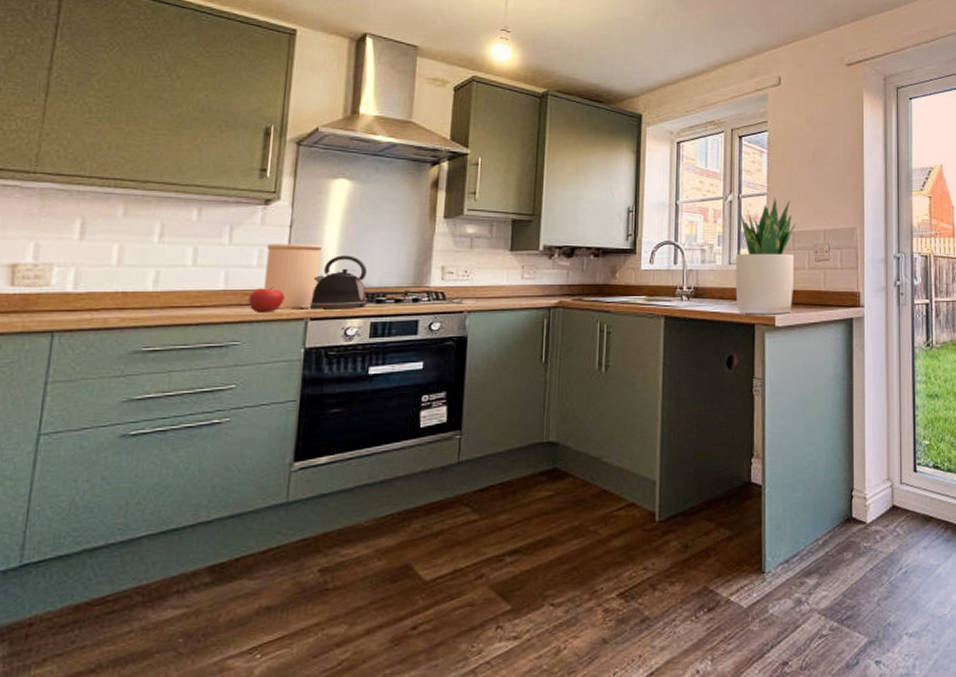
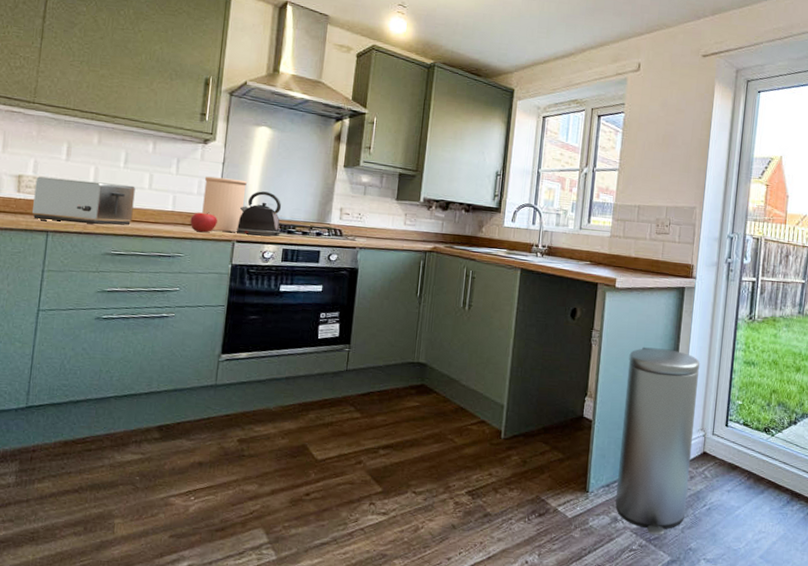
toaster: none [31,263,174,318] -> present [32,176,135,226]
planter: present [735,197,796,315] -> none [583,173,642,277]
pedal bin: none [797,390,880,614] -> present [615,347,700,535]

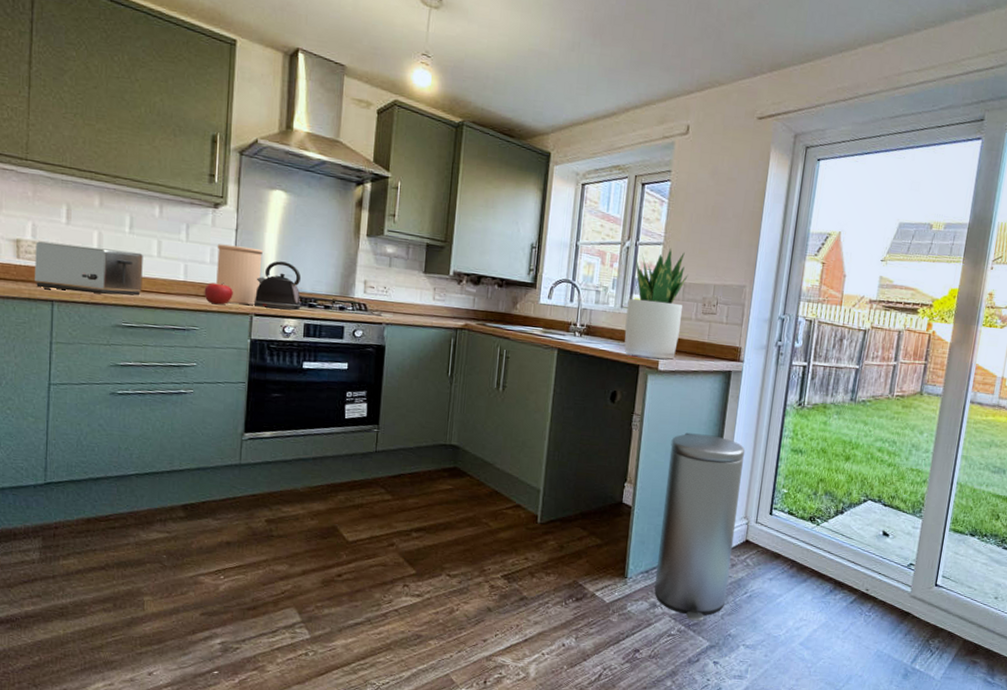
planter: none [583,173,642,277] -> present [624,248,688,360]

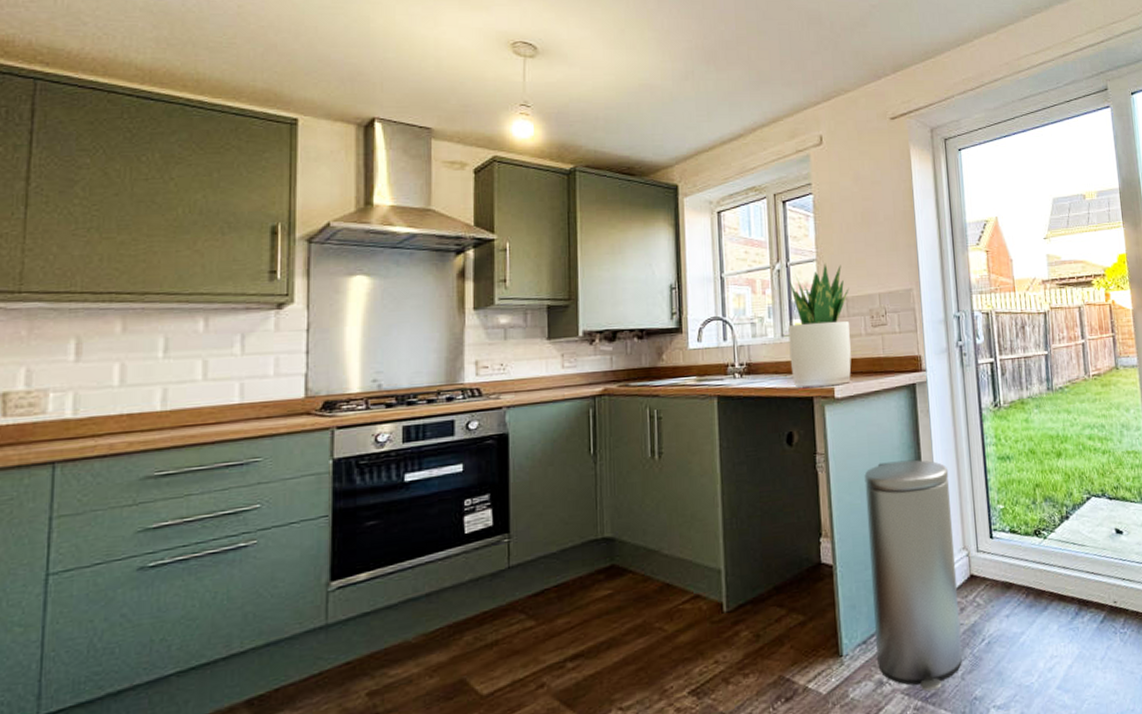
toaster: present [35,241,143,296] -> none [28,379,183,449]
fruit: present [204,282,233,305] -> none [267,396,306,426]
canister: present [216,244,263,305] -> none [282,347,343,419]
kettle: present [253,261,302,311] -> none [334,356,397,418]

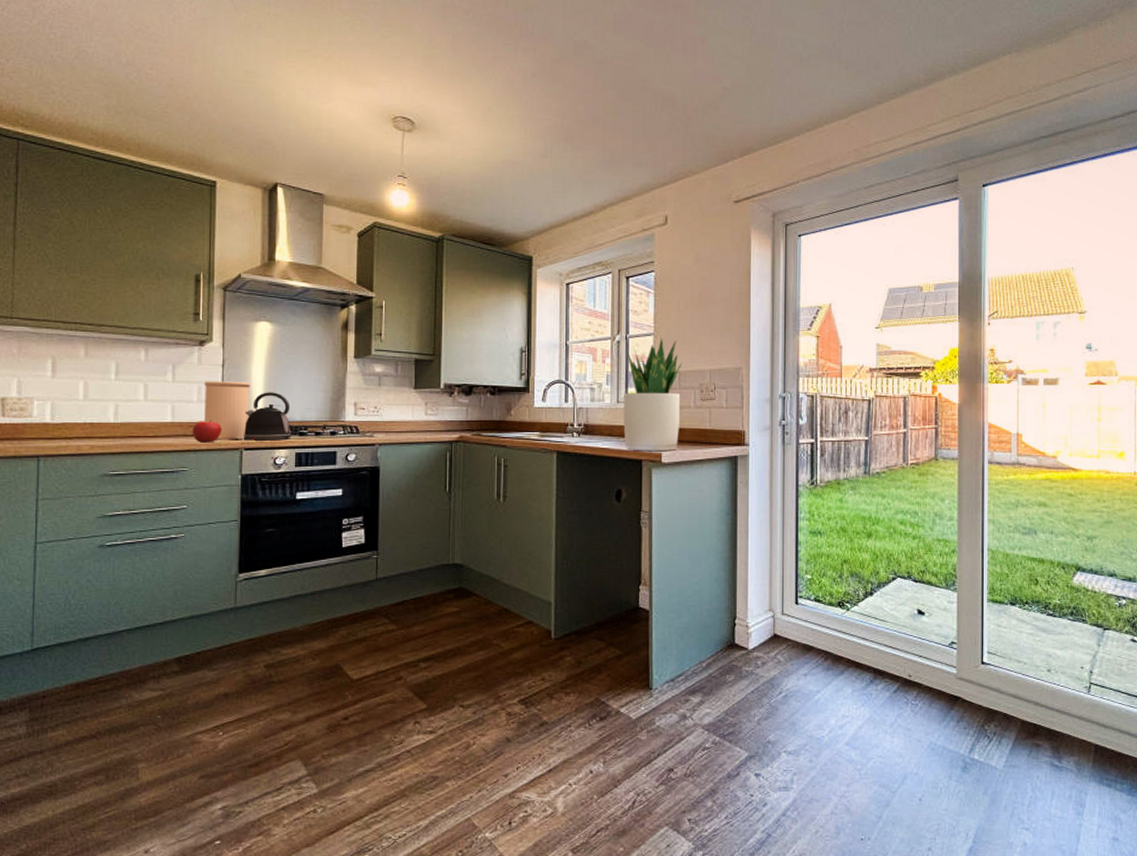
fruit: none [267,396,306,426] -> present [192,420,222,443]
canister: none [282,347,343,419] -> present [204,381,250,439]
kettle: none [334,356,397,418] -> present [243,392,292,441]
pedal bin: present [864,459,963,692] -> none [682,525,762,730]

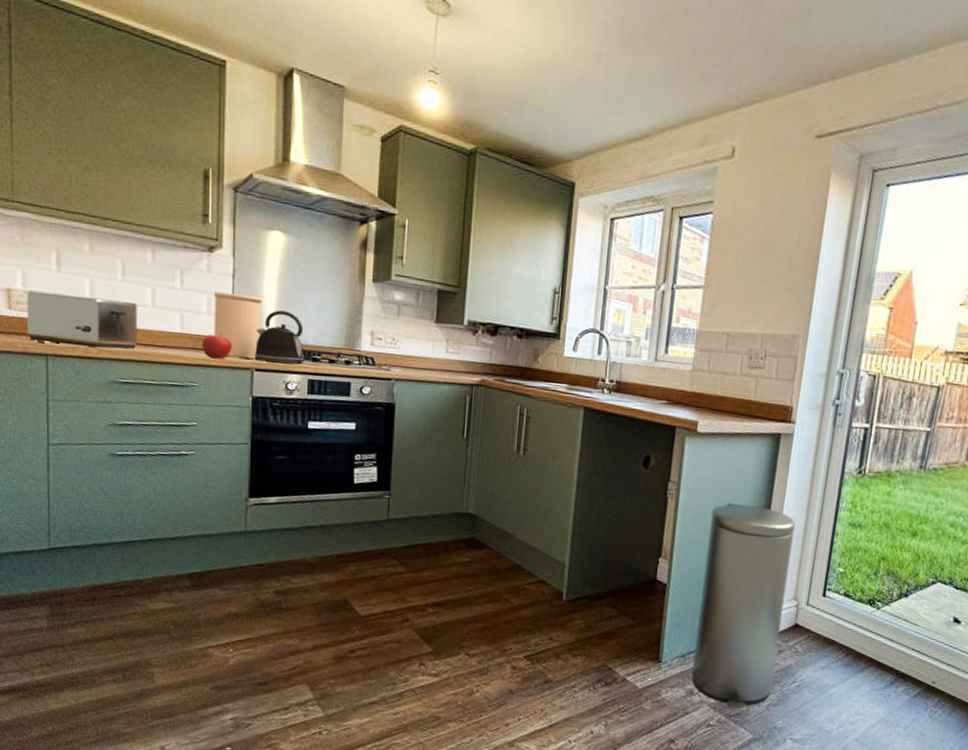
toaster: none [20,397,130,445] -> present [27,290,137,350]
planter: present [623,338,682,452] -> none [658,292,733,420]
pedal bin: none [682,525,762,730] -> present [692,503,796,712]

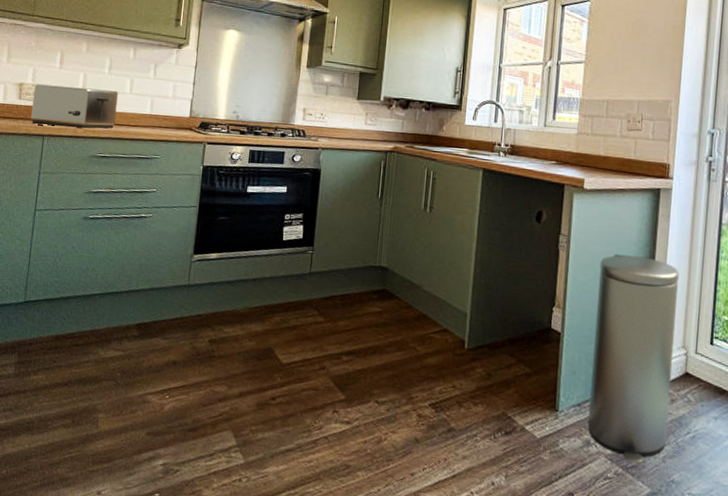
fruit: present [202,334,232,359] -> none [166,114,190,135]
canister: present [213,292,262,359] -> none [176,80,217,134]
kettle: present [254,310,304,365] -> none [207,93,249,138]

